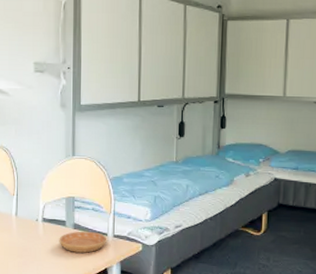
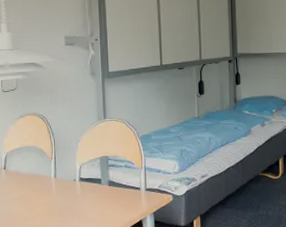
saucer: present [59,231,107,253] -> none [96,187,140,208]

